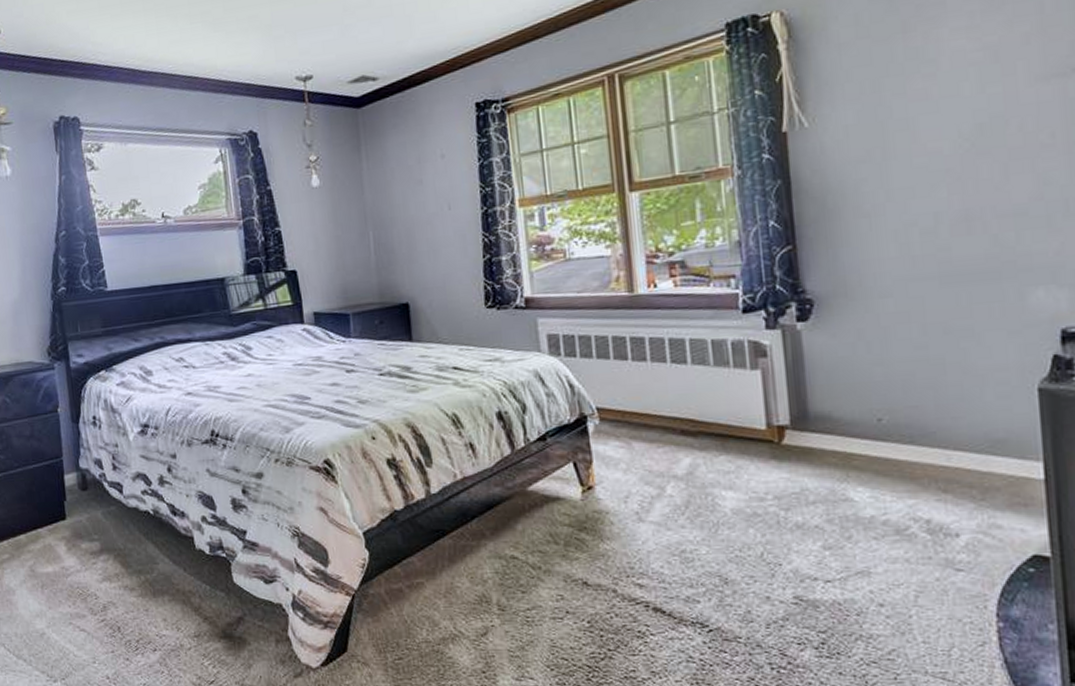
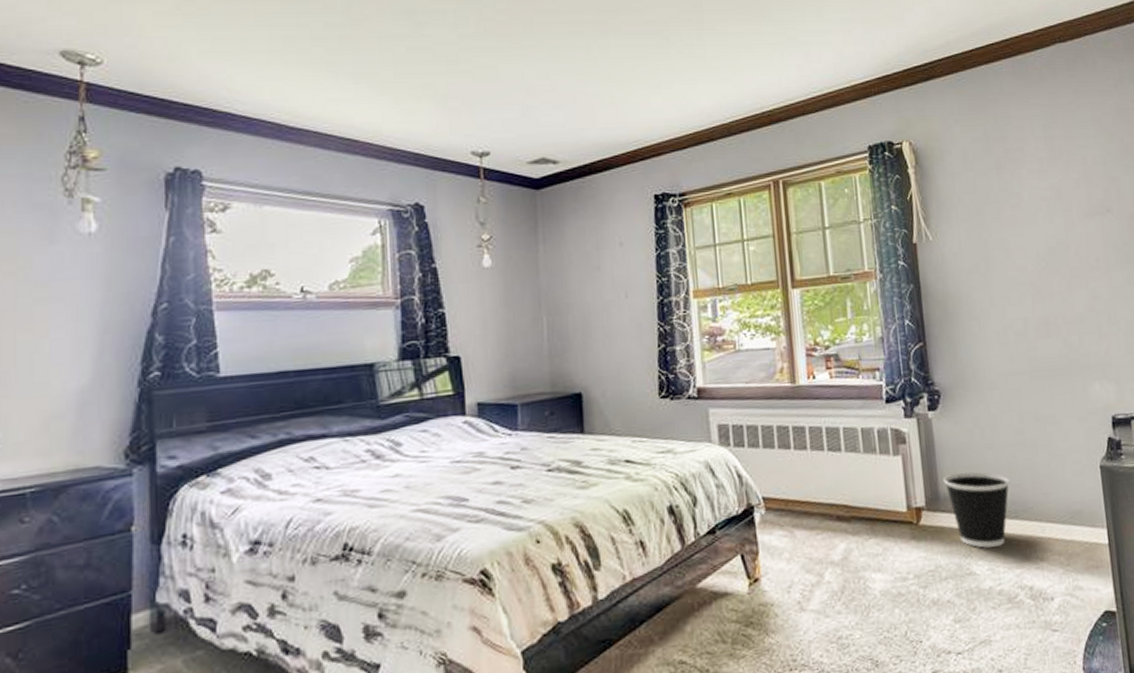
wastebasket: none [814,389,905,474] -> present [943,472,1010,548]

